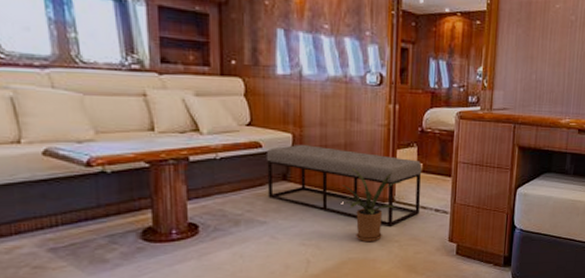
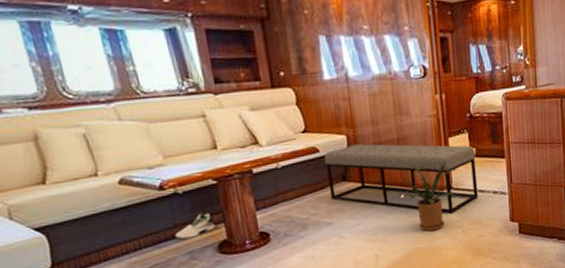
shoe: none [97,195,142,221] -> present [175,212,216,240]

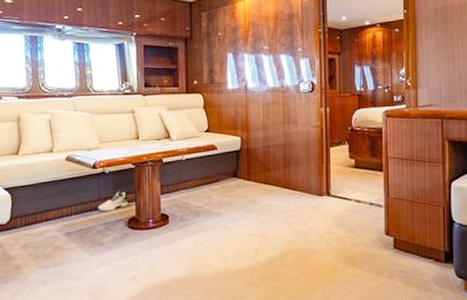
bench: present [323,144,479,215] -> none [220,146,355,220]
house plant: present [400,160,458,232] -> none [283,164,337,234]

